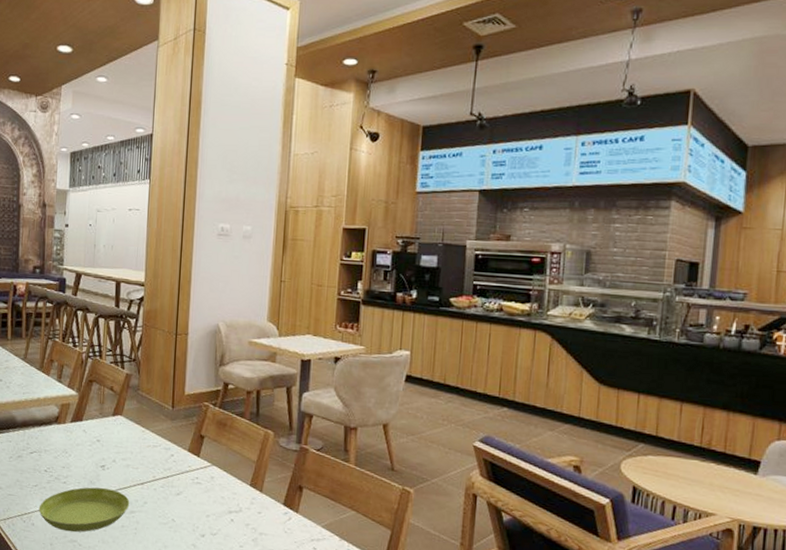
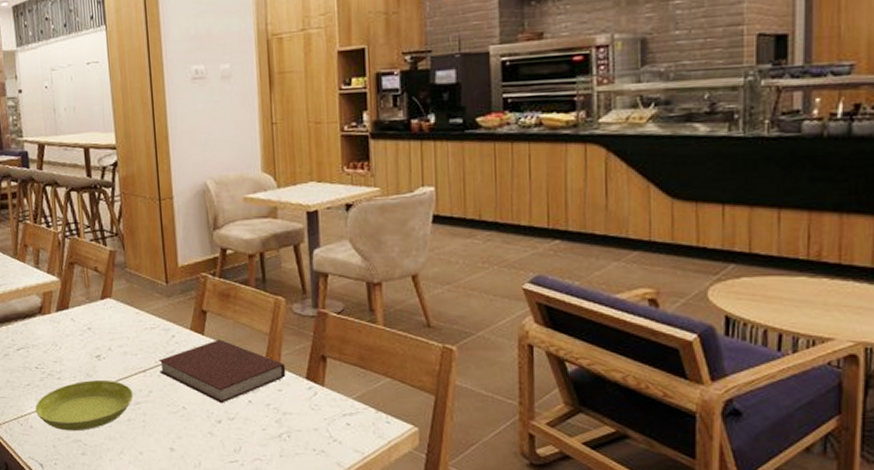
notebook: none [156,462,267,520] -> present [159,339,286,404]

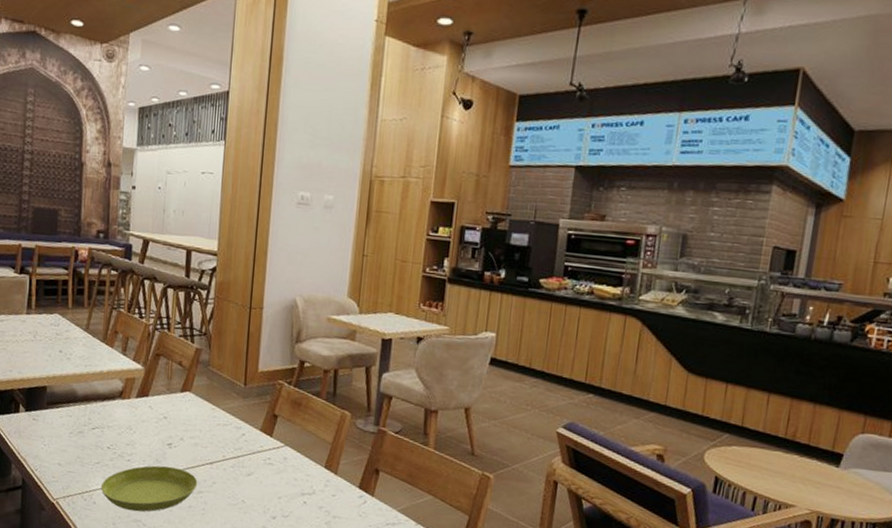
notebook: present [159,339,286,404] -> none [226,443,342,502]

